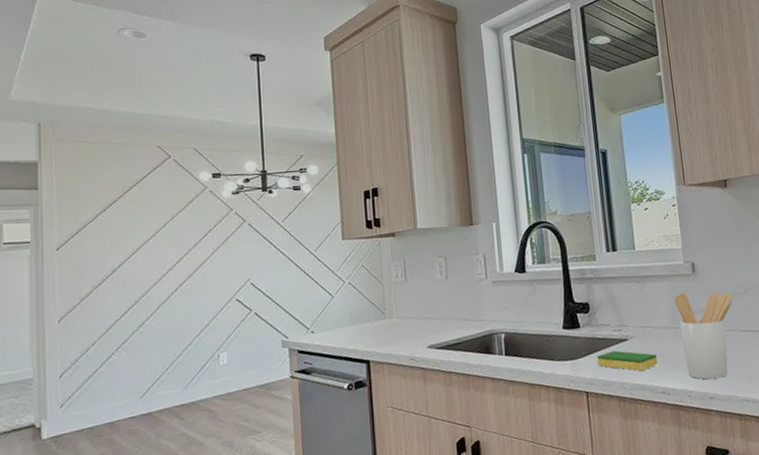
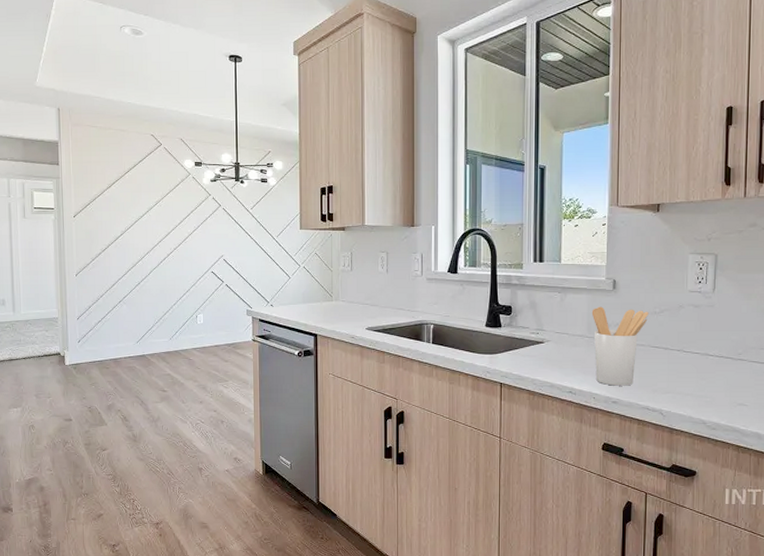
dish sponge: present [597,350,658,372] -> none [514,351,569,372]

